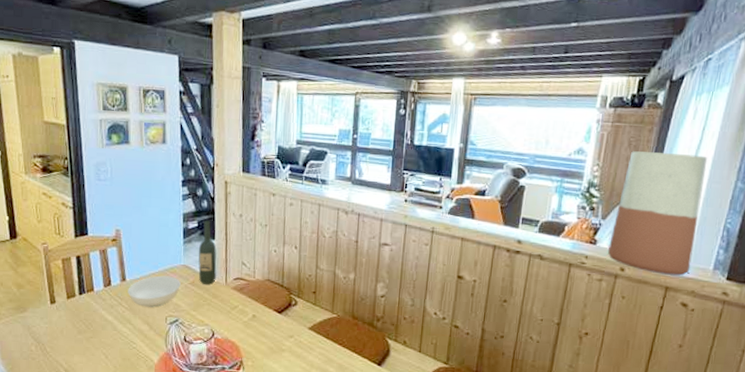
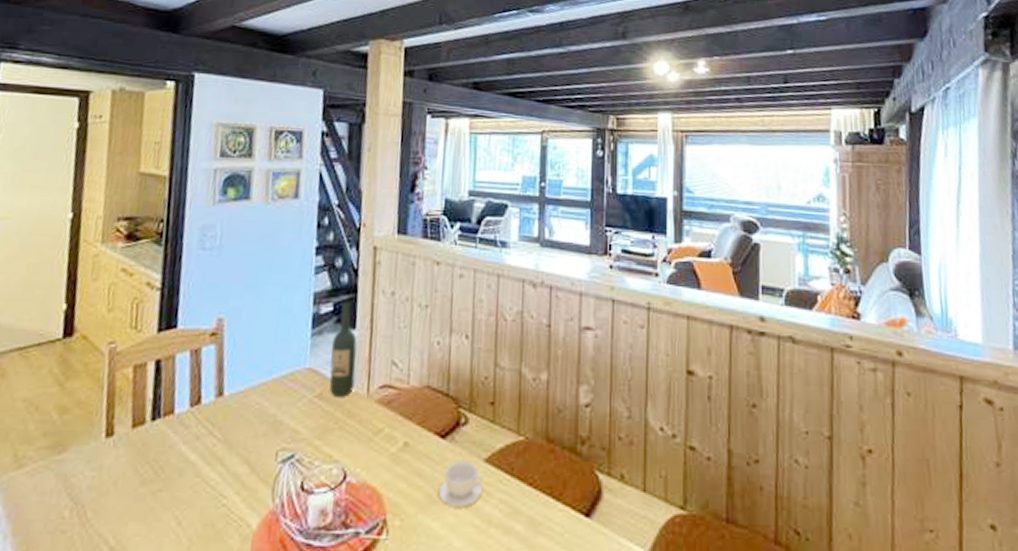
bowl: present [128,275,181,307] -> none [224,385,303,436]
teacup: none [277,327,308,356] -> present [438,459,484,507]
vase: present [607,151,708,276] -> none [876,196,985,360]

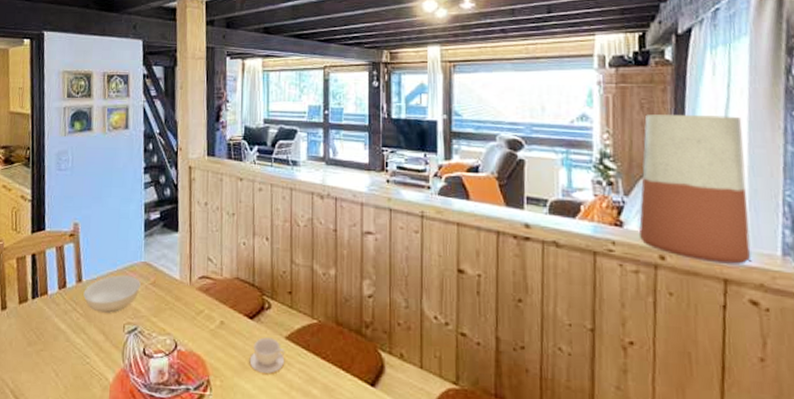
bowl: none [224,385,303,436] -> present [83,275,141,313]
wine bottle: present [329,302,357,397] -> none [160,210,180,285]
vase: none [876,196,985,360] -> present [638,114,751,264]

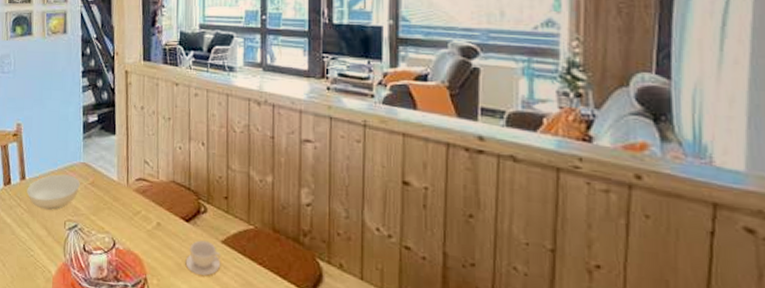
vase: present [638,114,751,264] -> none [610,20,749,188]

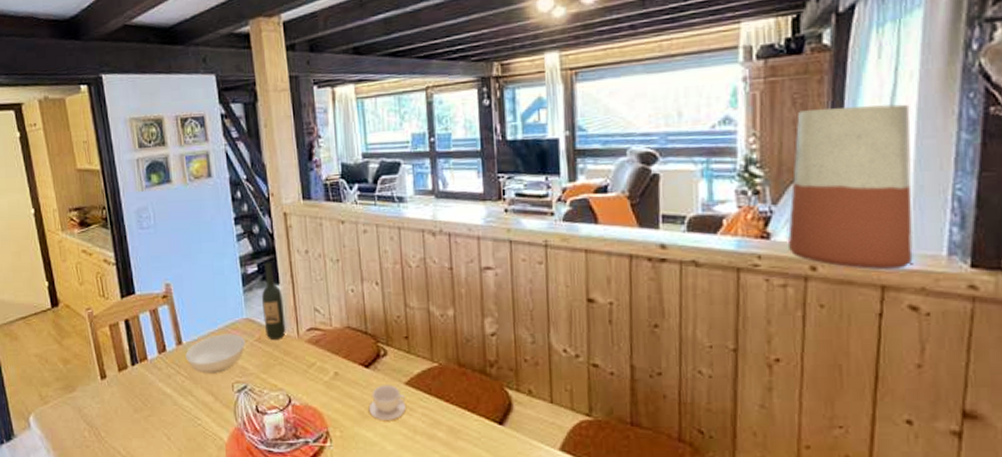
wine bottle: none [98,113,118,185] -> present [261,262,286,339]
vase: none [610,20,749,188] -> present [787,104,913,270]

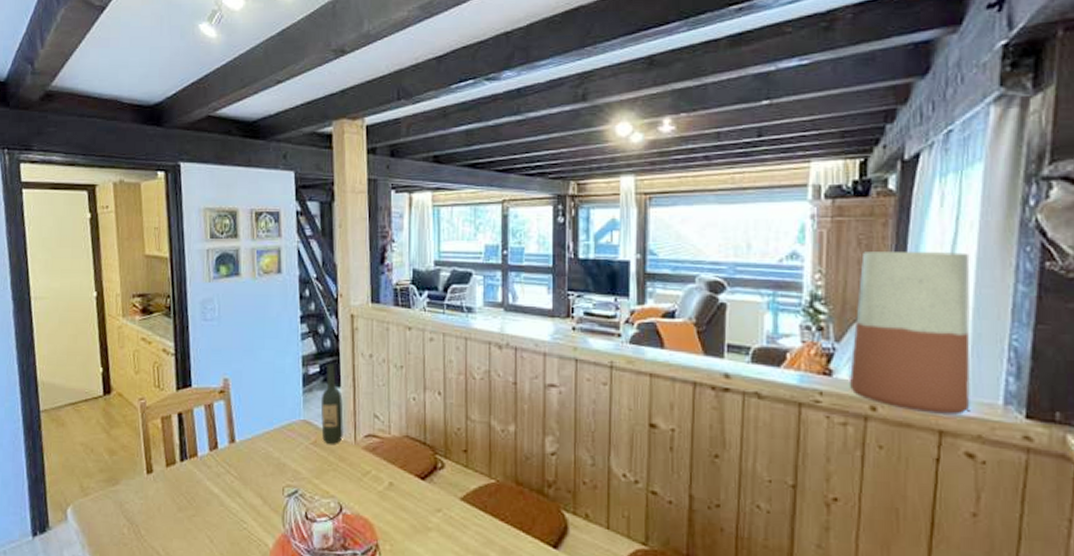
bowl: present [185,333,245,374] -> none [237,434,300,475]
teacup: present [368,383,407,420] -> none [421,498,461,536]

